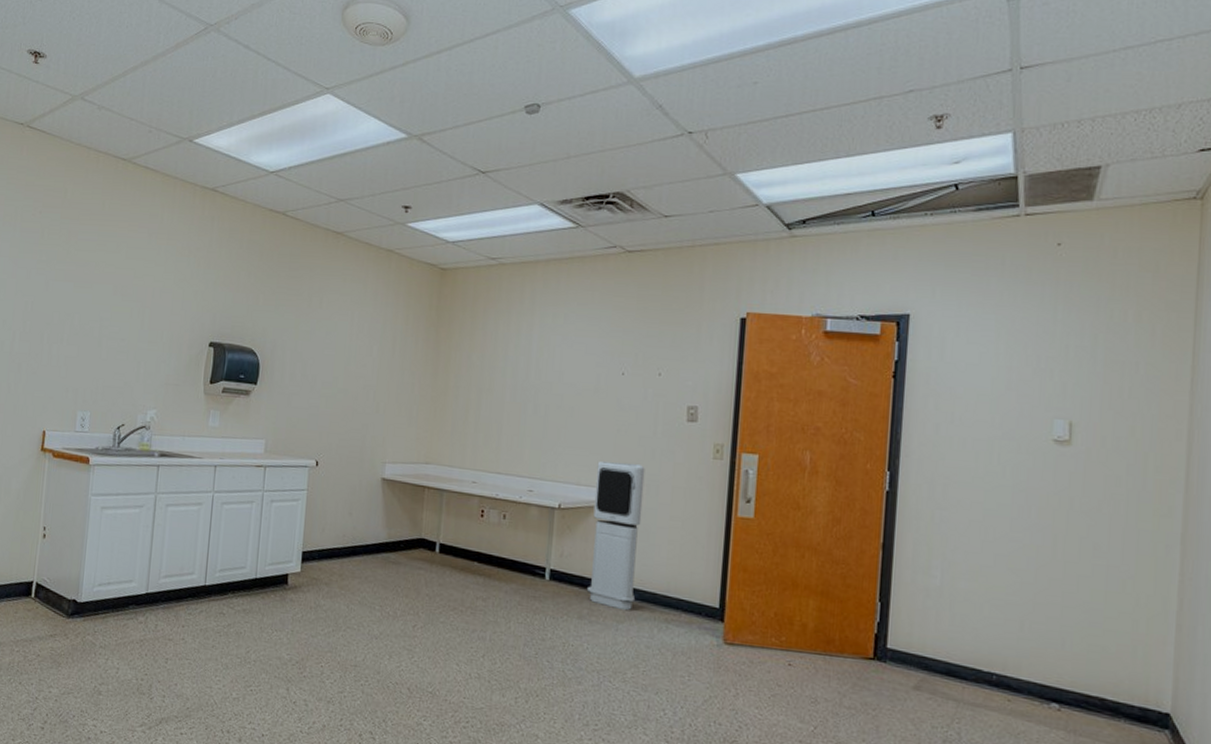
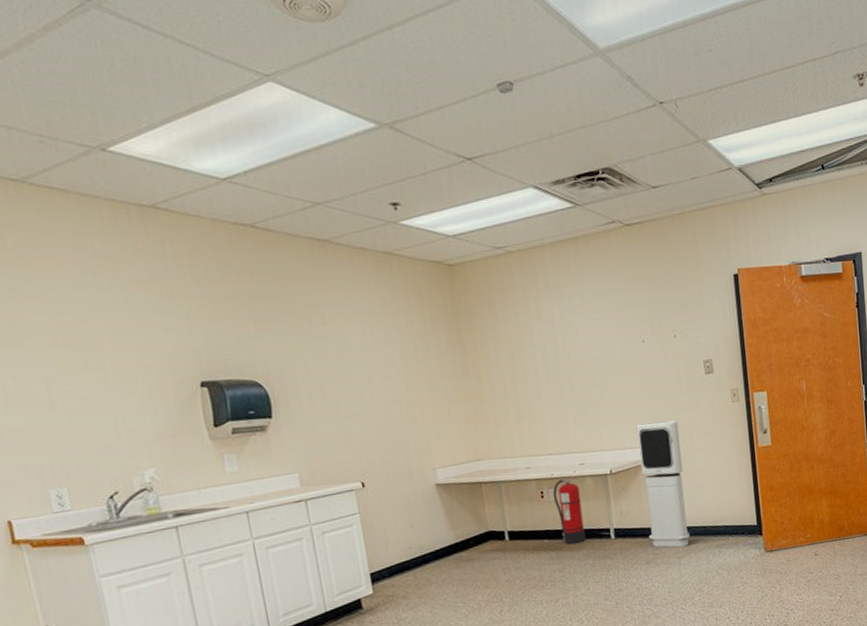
fire extinguisher: none [493,500,524,576] -> present [553,476,586,545]

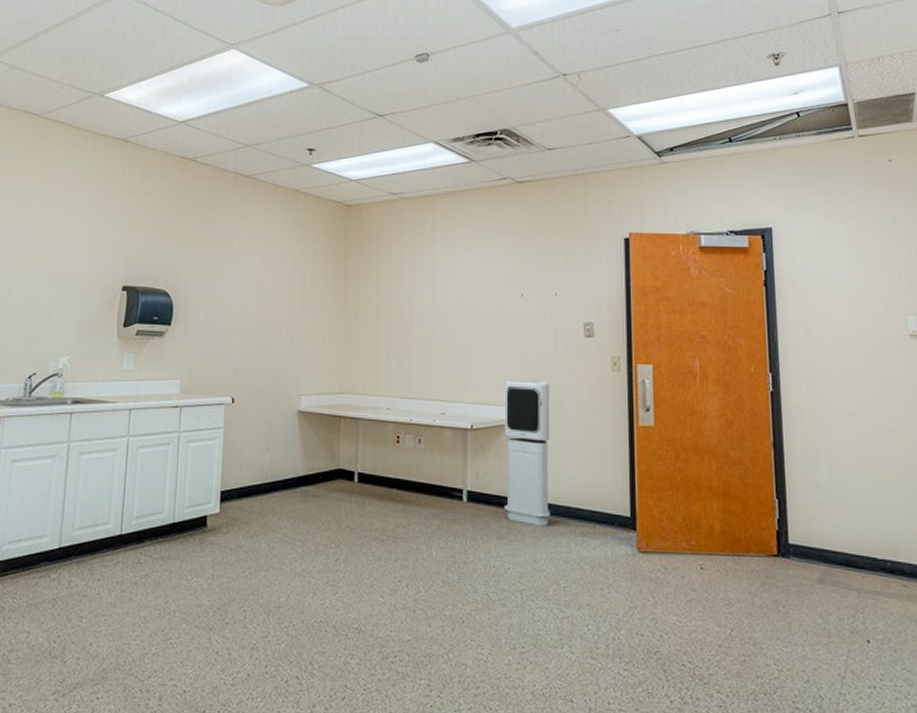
fire extinguisher: present [553,476,586,545] -> none [410,424,438,500]

